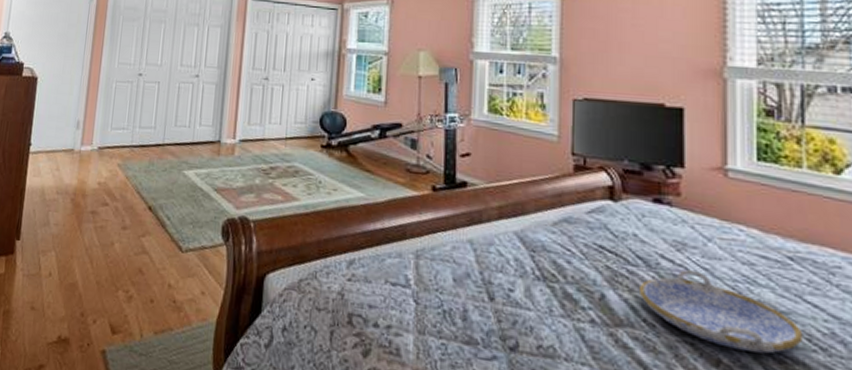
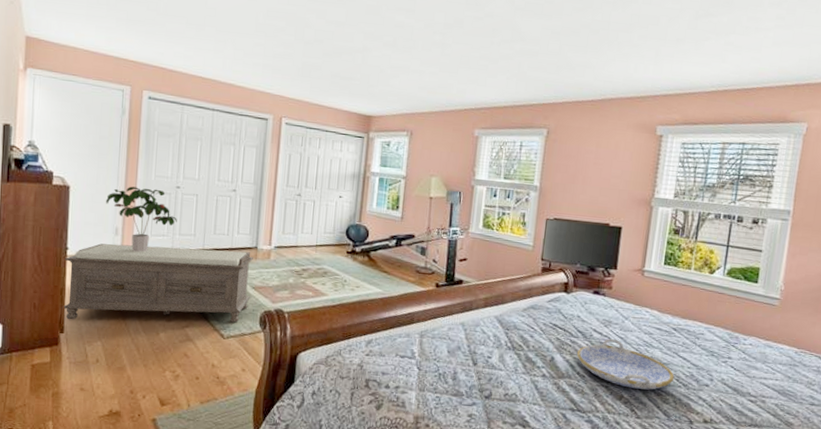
bench: none [20,138,216,233] -> present [62,243,253,323]
potted plant: none [70,75,138,148] -> present [106,186,177,252]

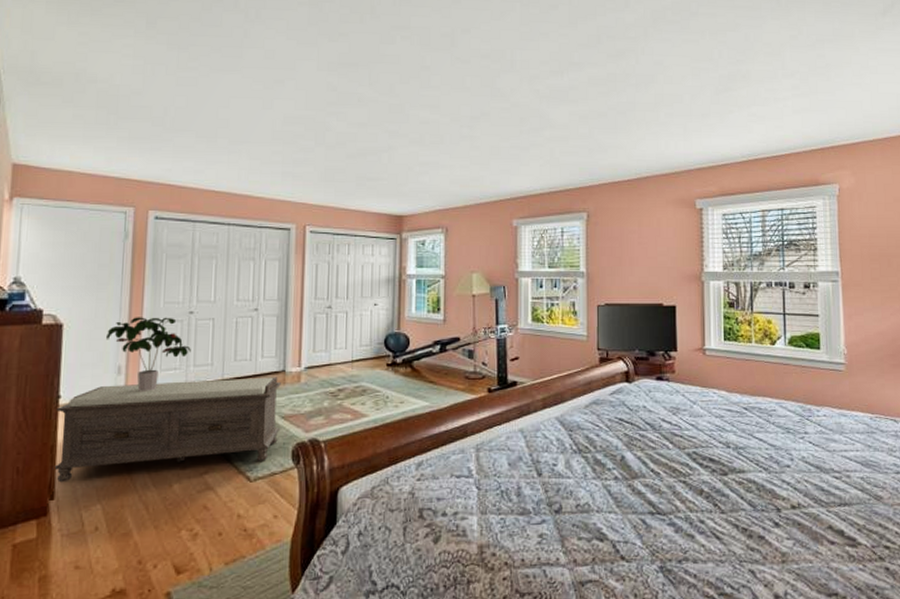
serving tray: present [576,339,675,390] -> none [647,428,754,480]

